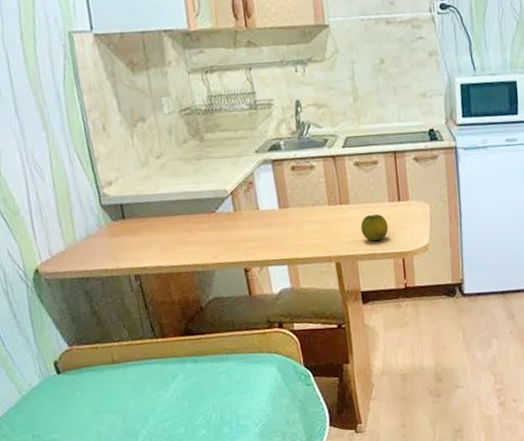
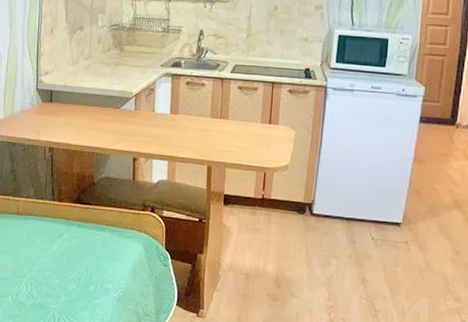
fruit: present [360,214,389,242] -> none [233,131,257,154]

